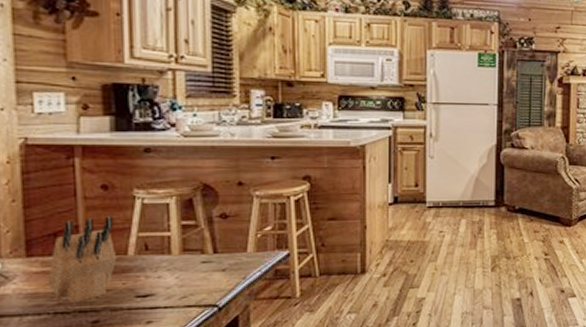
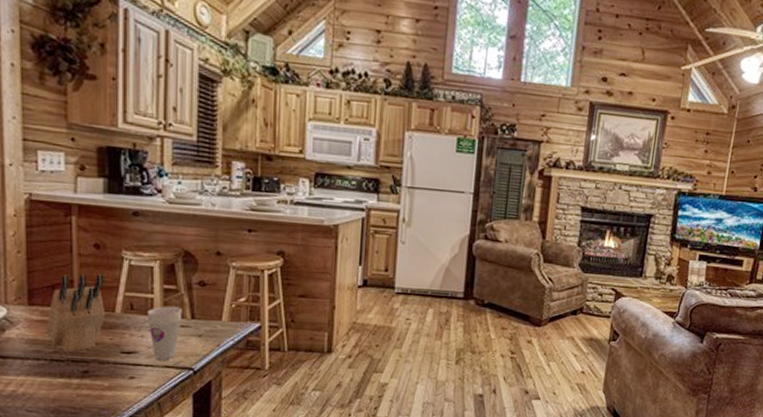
cup: none [163,242,203,300] -> present [147,306,182,360]

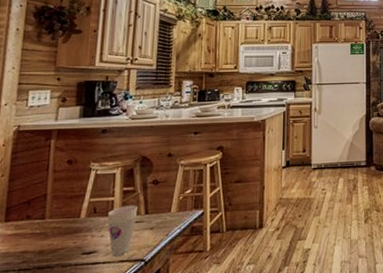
knife block: present [46,274,105,353] -> none [17,186,74,261]

